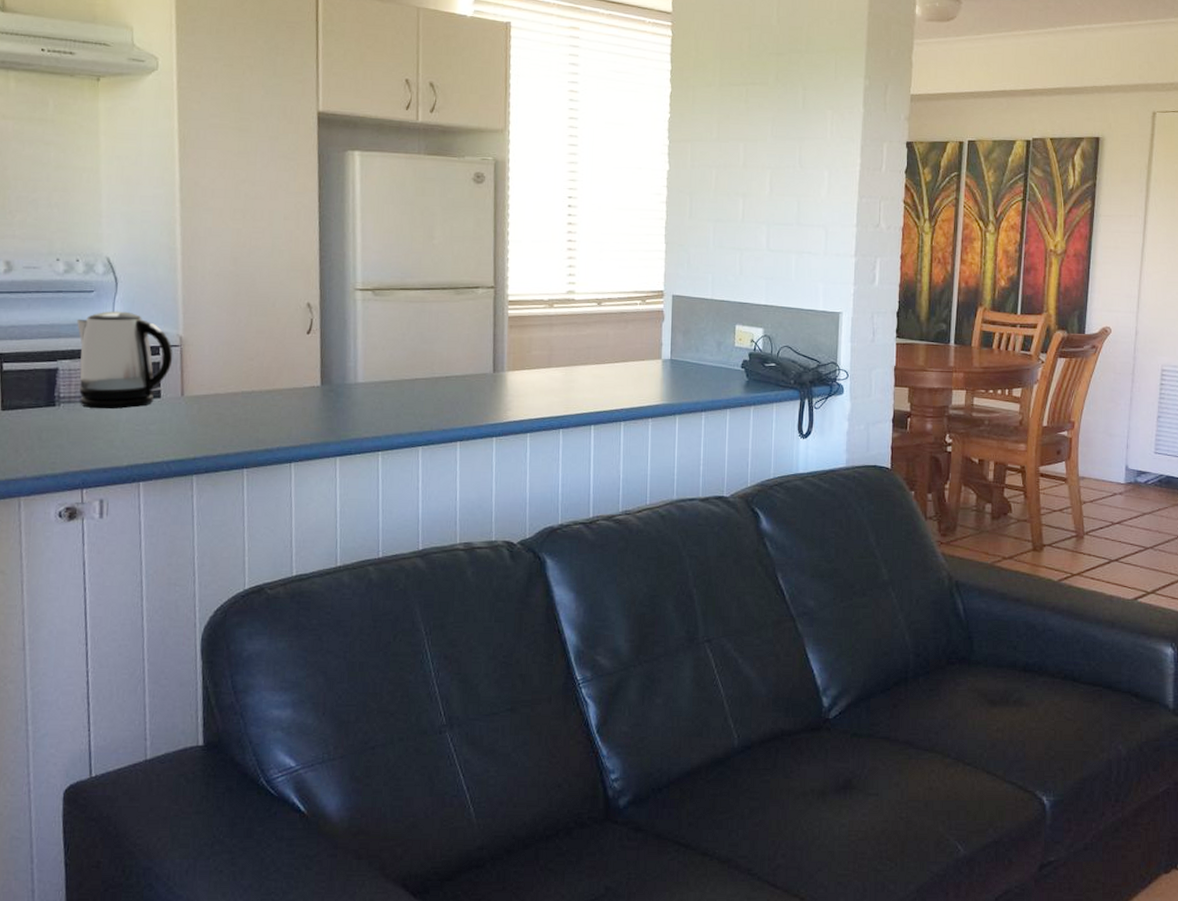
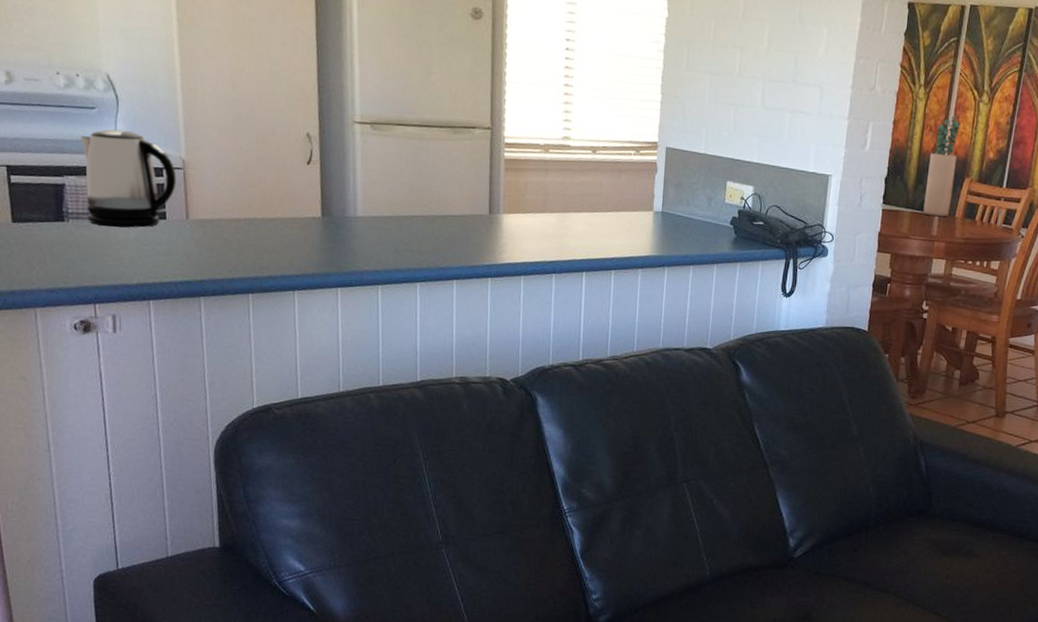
vase: none [938,242,969,348] -> present [923,111,961,218]

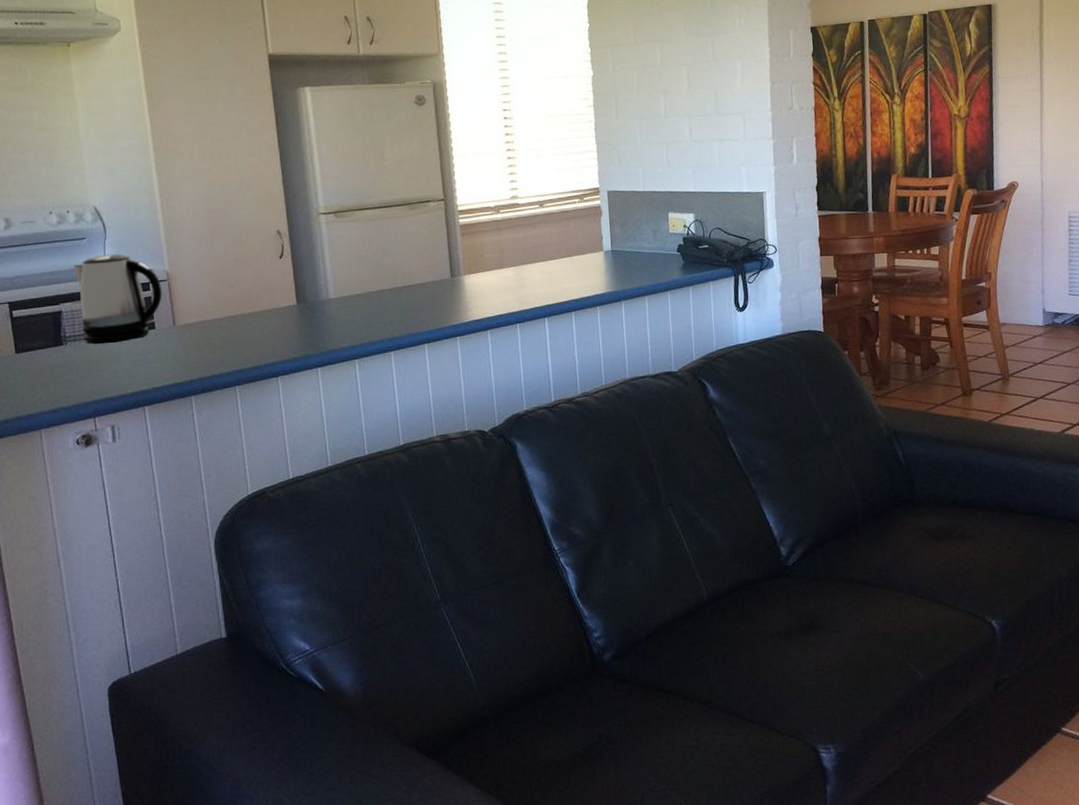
vase: present [923,111,961,218] -> none [854,115,883,215]

